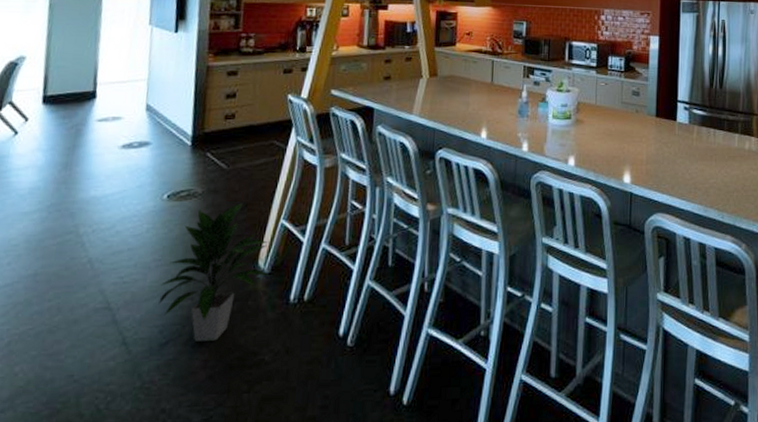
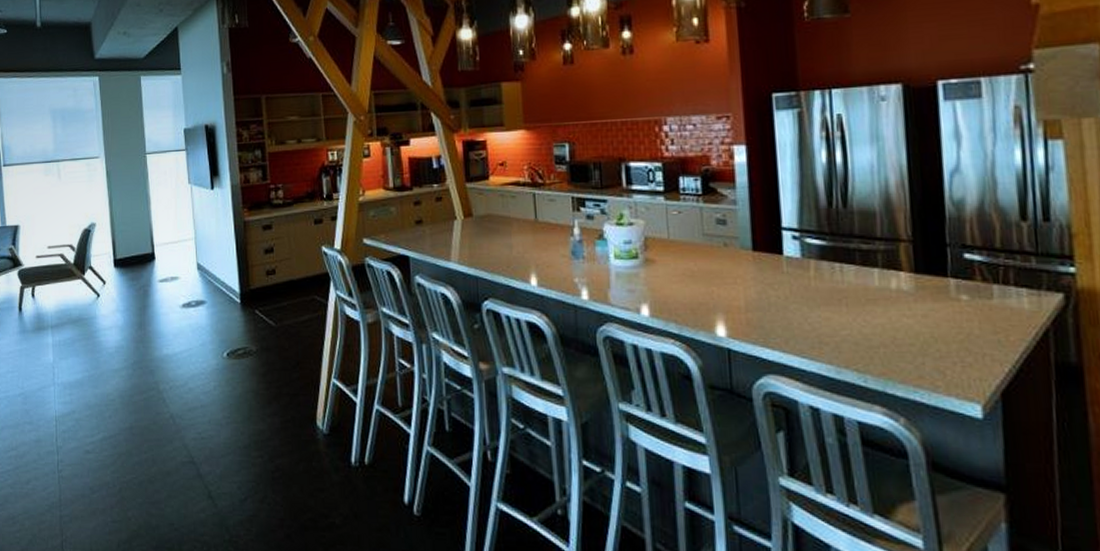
indoor plant: present [159,203,270,343] -> none [233,361,329,501]

